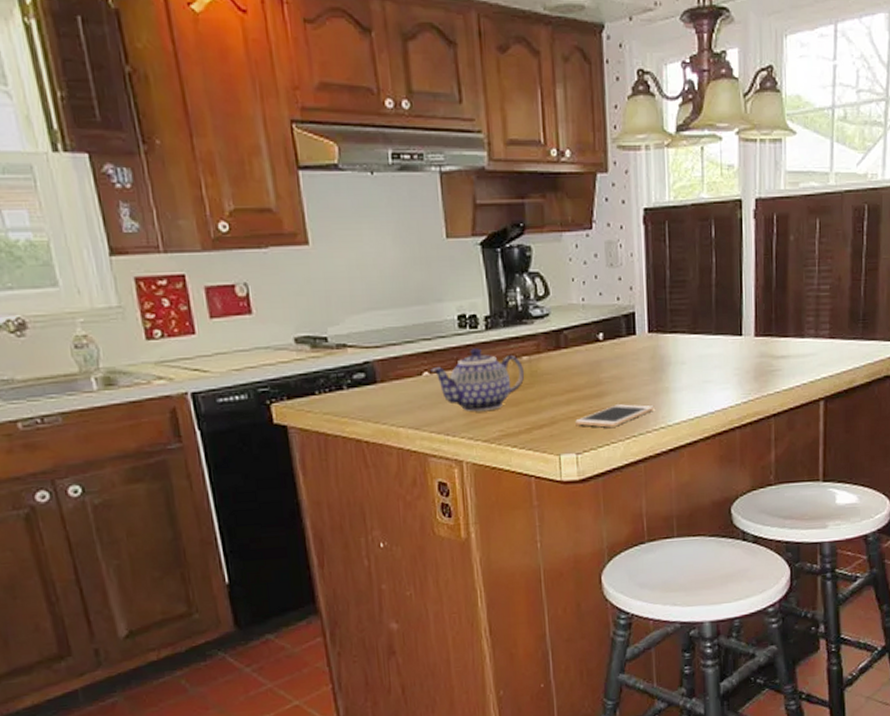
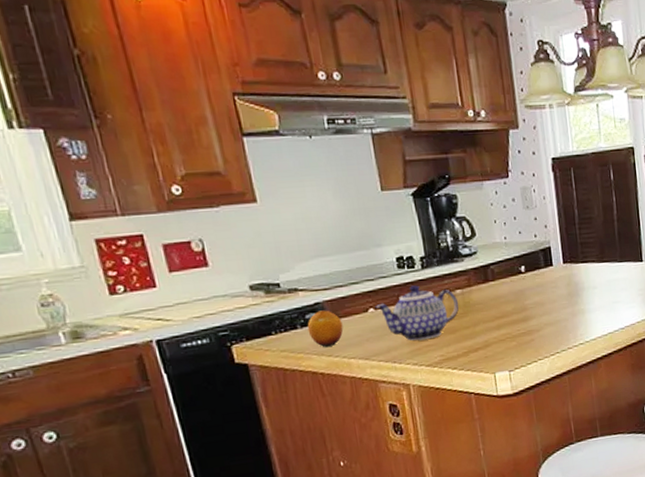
fruit: none [354,370,394,412] -> present [307,310,344,347]
cell phone: present [575,404,655,427] -> none [506,325,573,347]

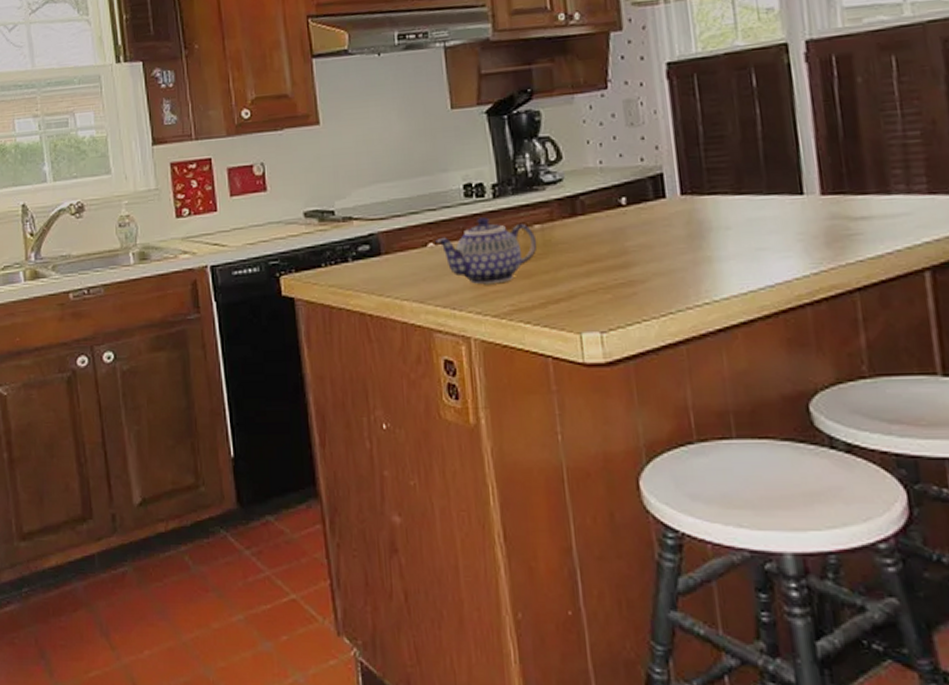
fruit: present [307,310,344,347] -> none [359,242,398,284]

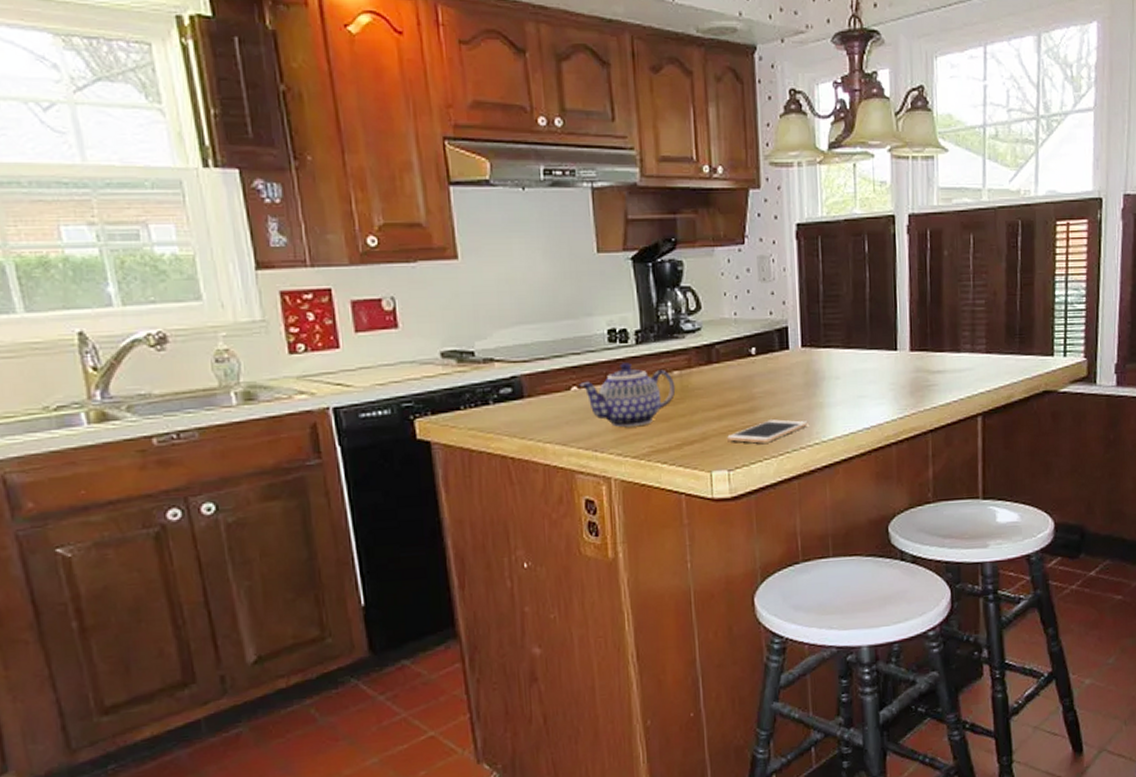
cell phone: none [598,276,695,303] -> present [727,419,808,443]

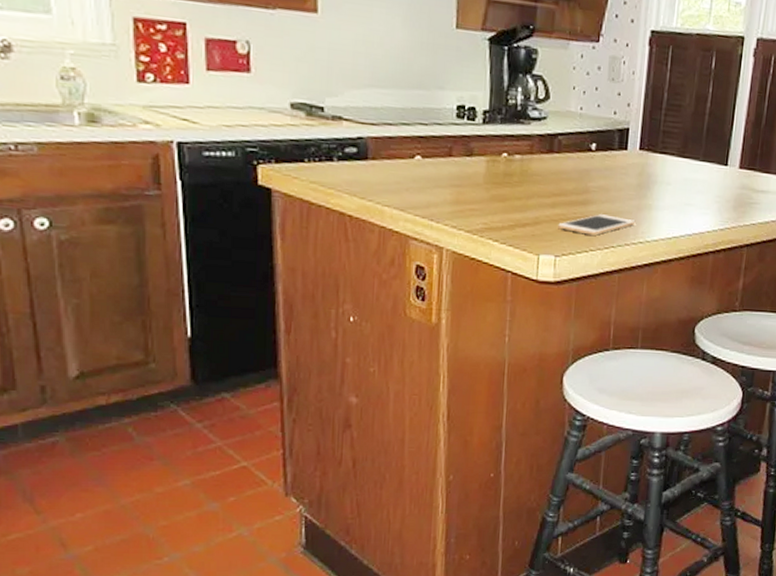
teapot: present [579,363,676,427] -> none [423,139,516,202]

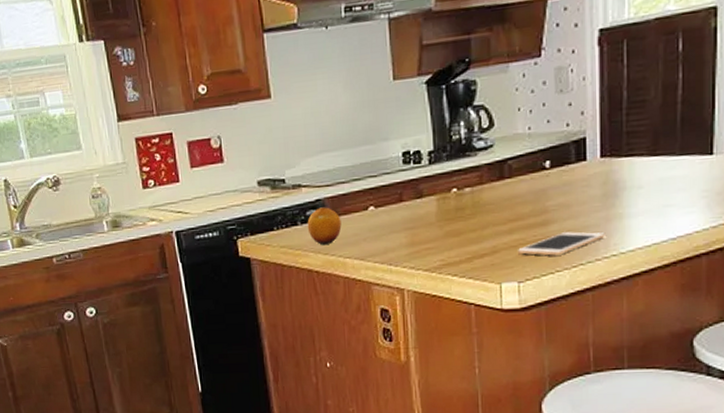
fruit: none [344,146,384,188] -> present [307,207,342,245]

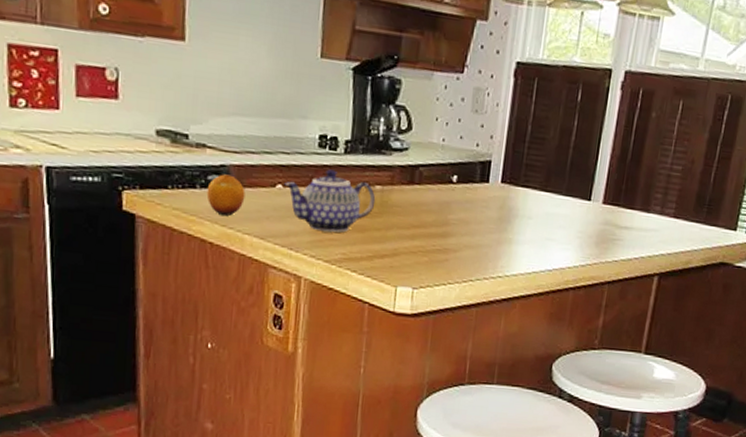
teapot: none [376,182,467,242] -> present [284,169,376,233]
cell phone: present [518,232,605,256] -> none [416,247,495,269]

